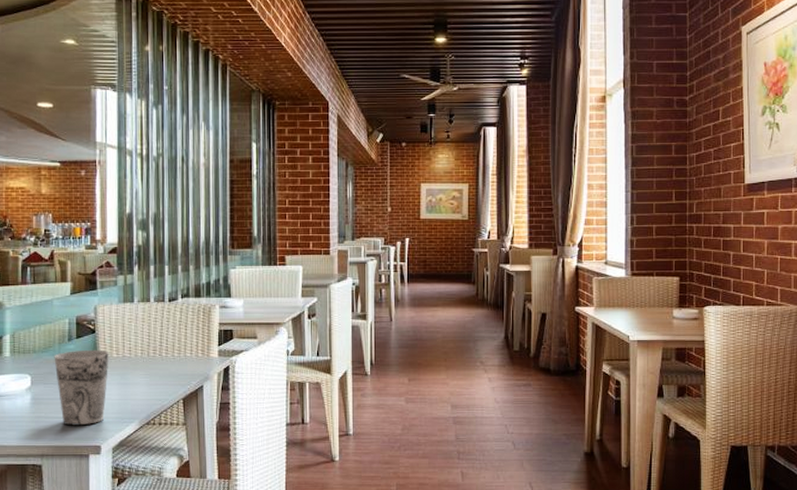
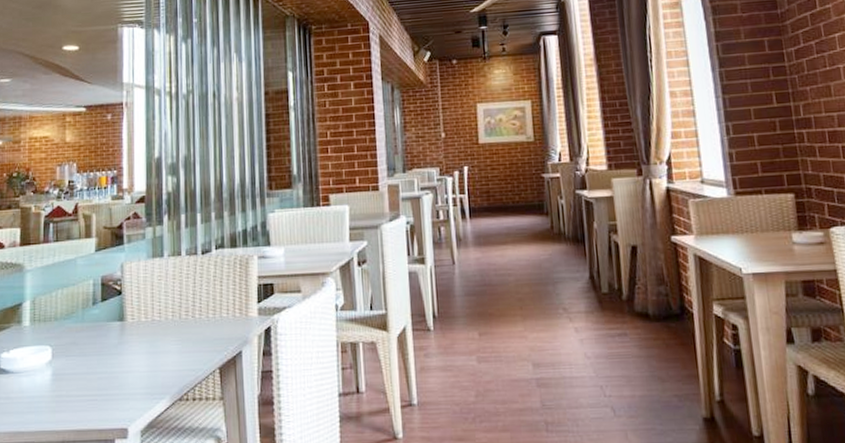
cup: present [54,349,109,426] -> none [77,313,137,405]

